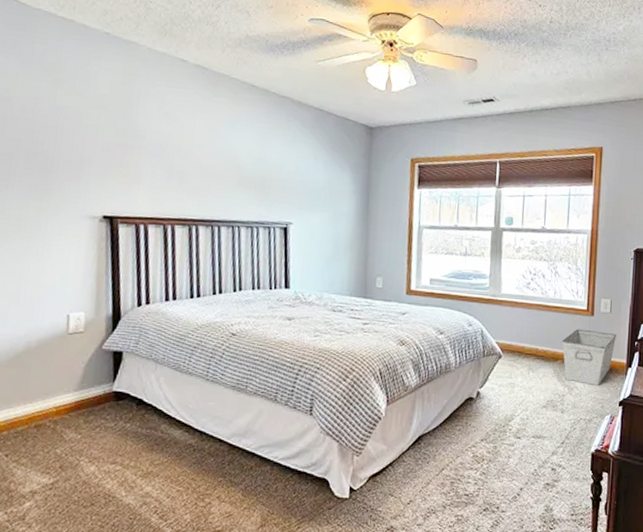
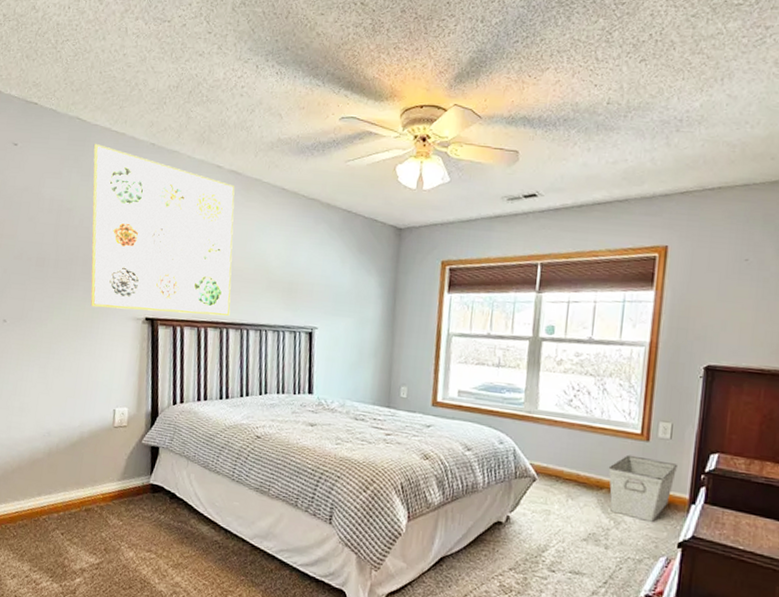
wall art: none [36,29,202,213] -> present [90,144,235,316]

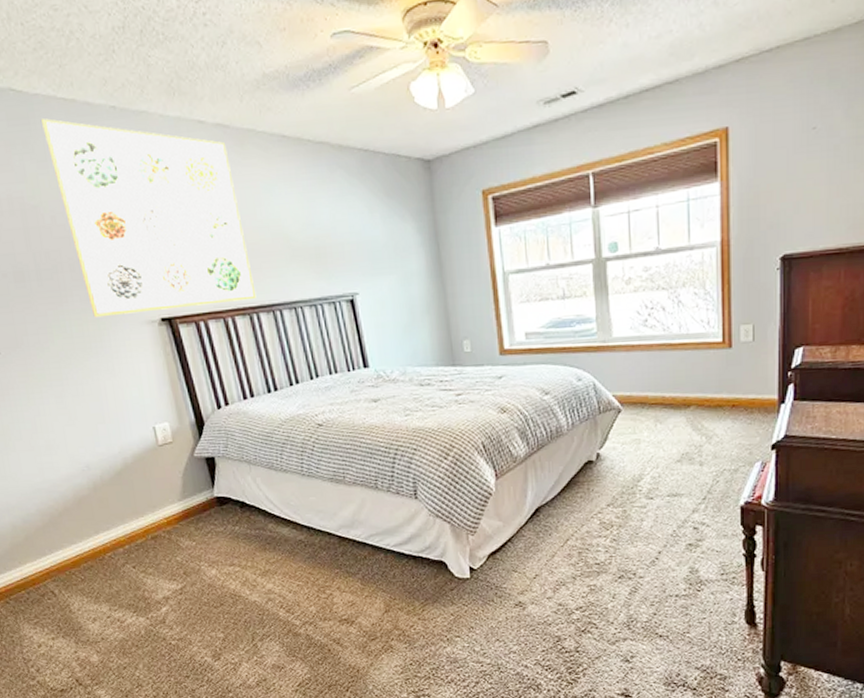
storage bin: present [608,454,677,522] -> none [693,365,763,430]

